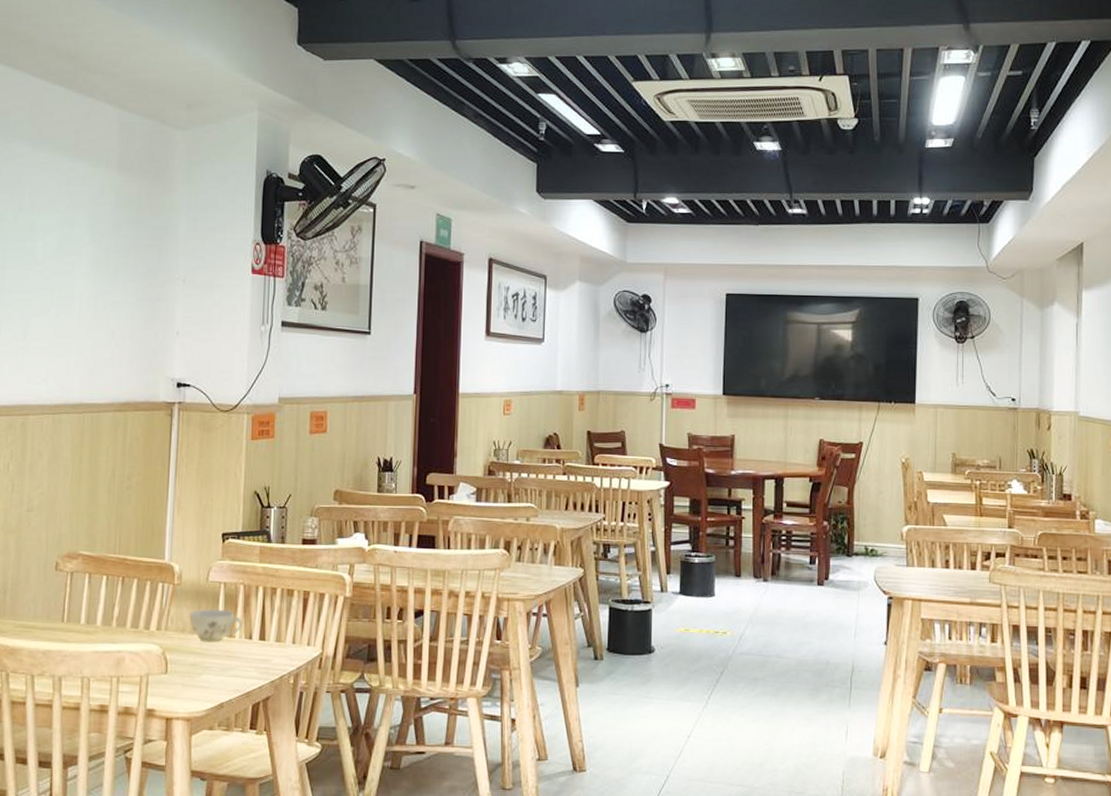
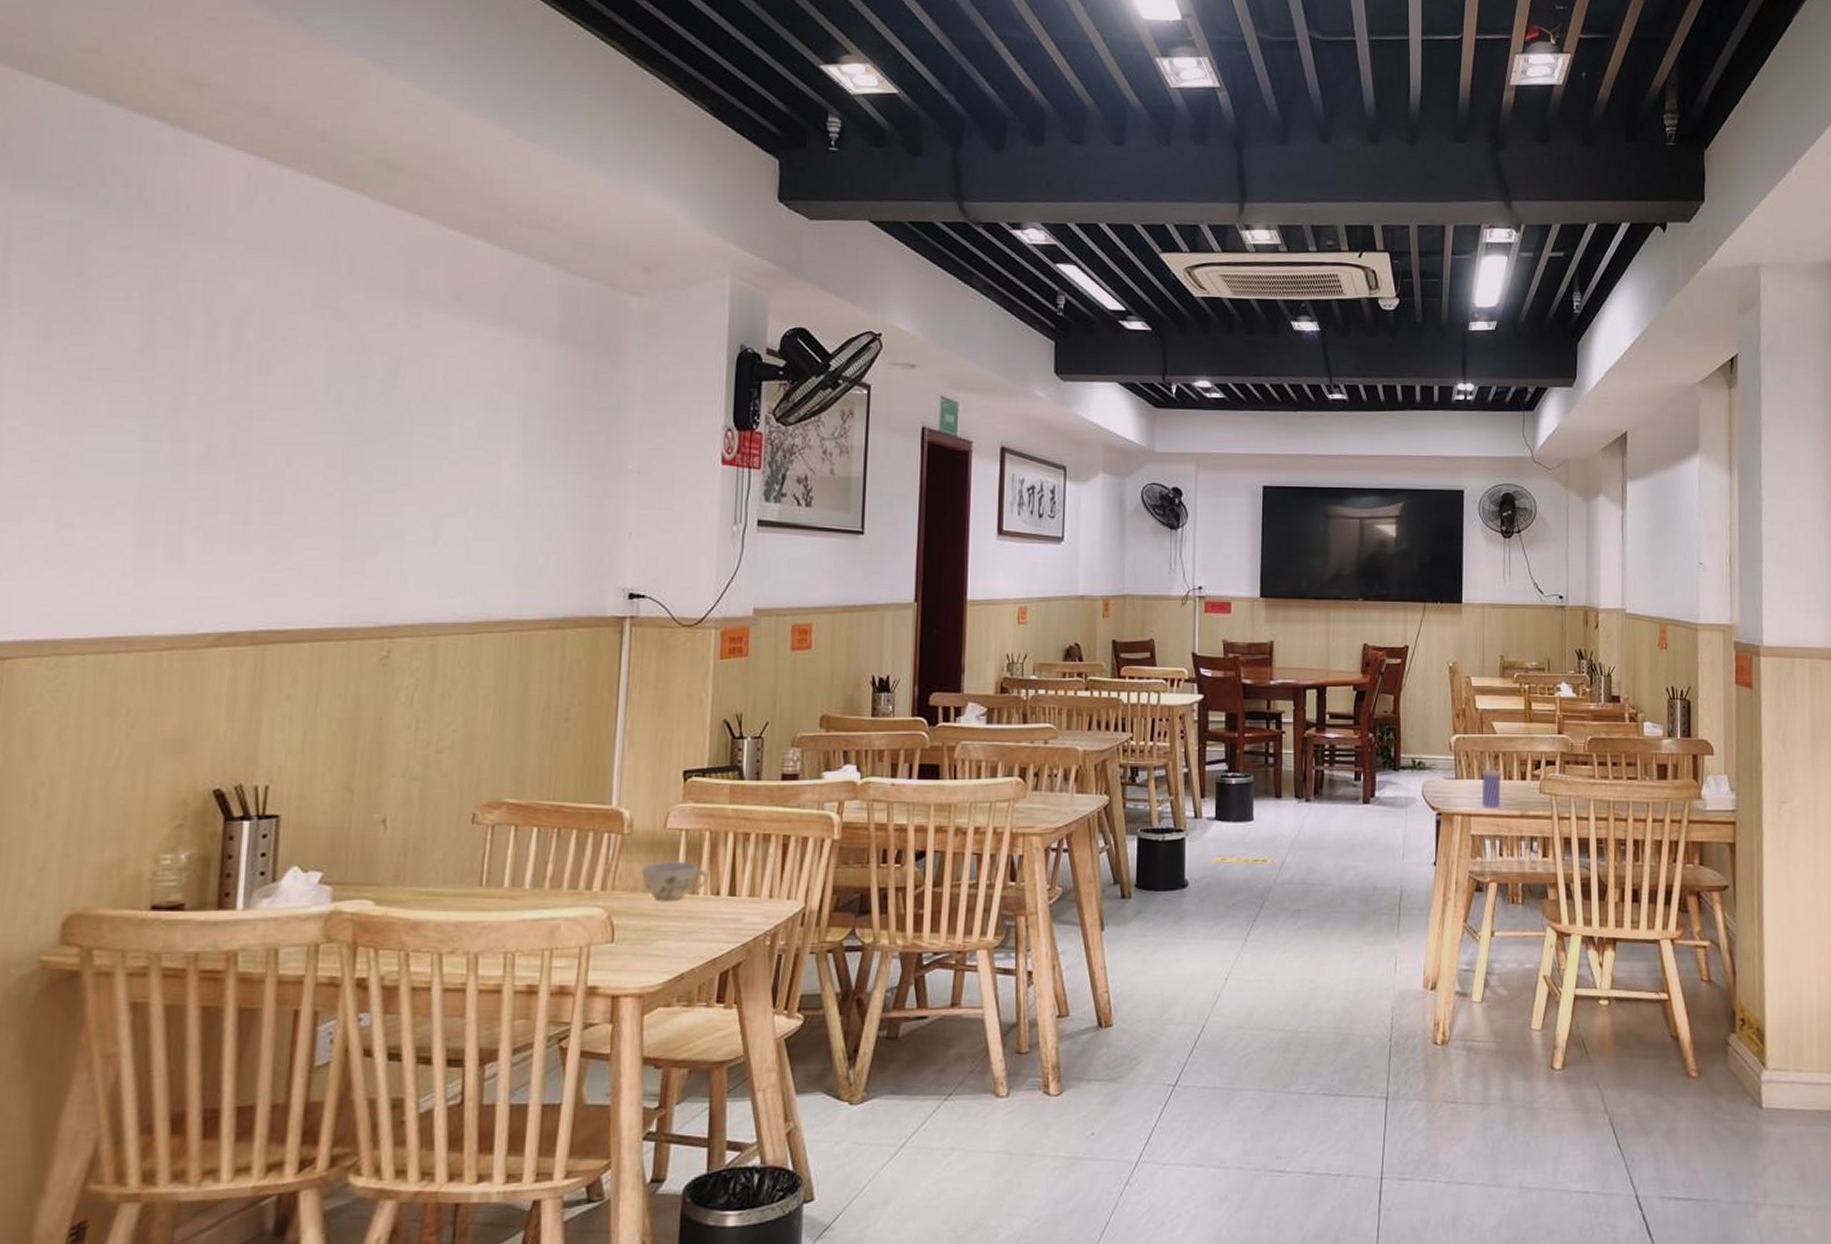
beverage cup: none [930,549,953,595] -> present [1480,759,1503,809]

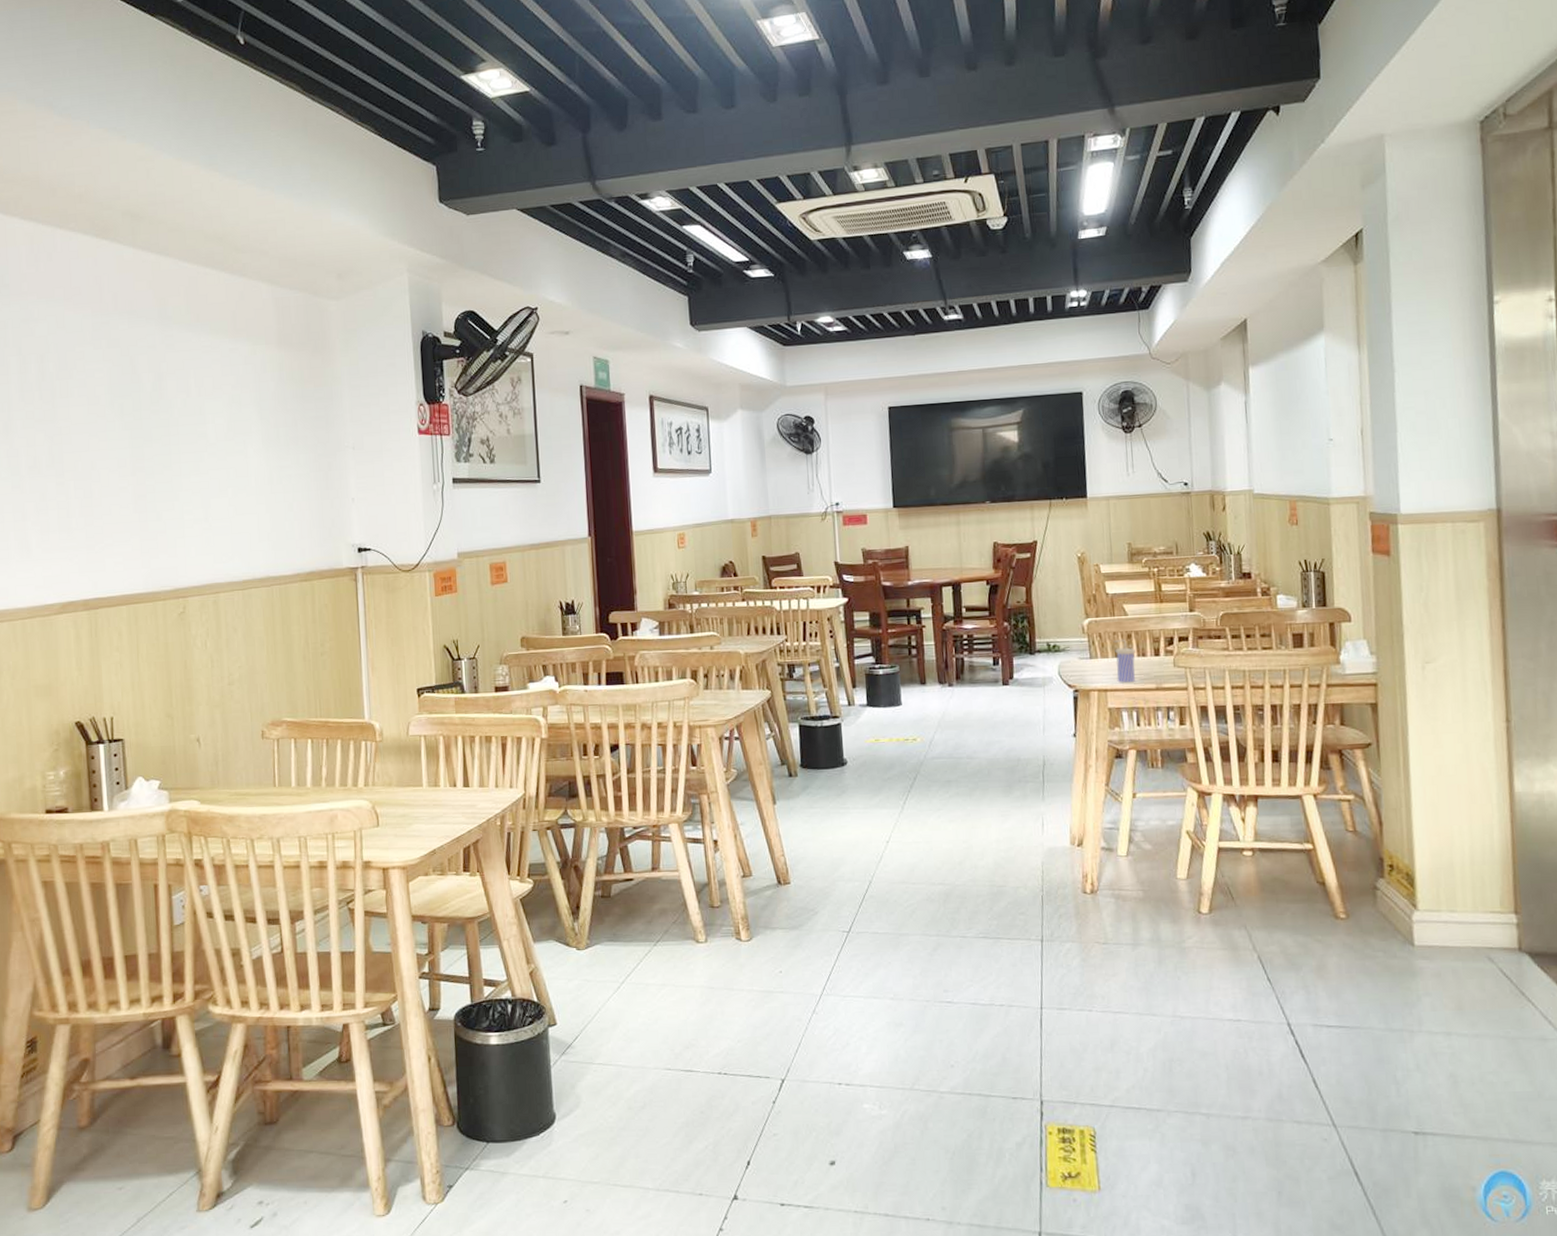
teacup: present [642,861,707,902] -> none [394,761,445,794]

